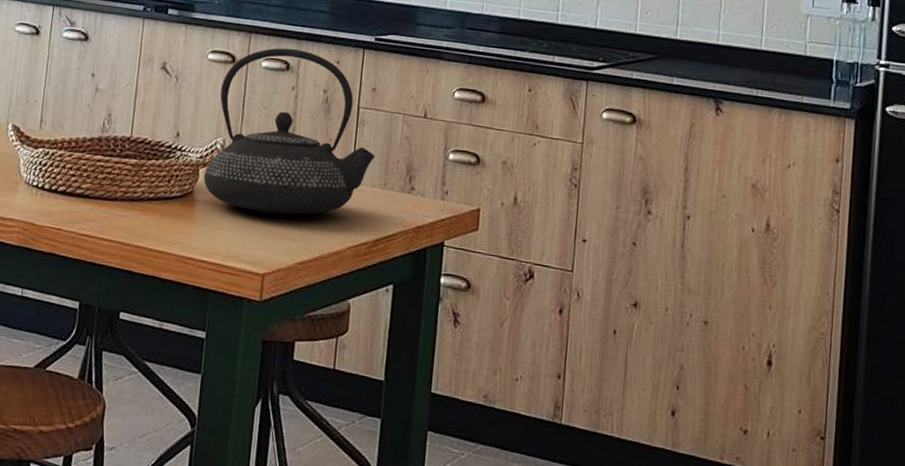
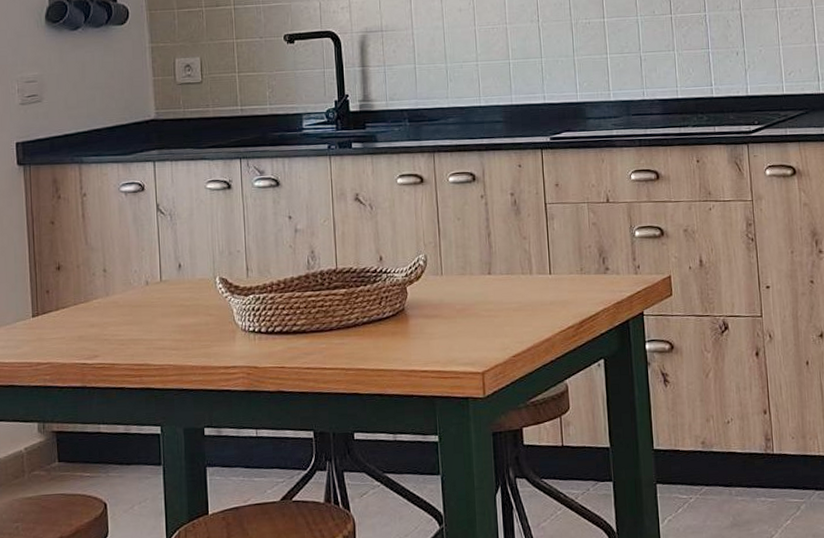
teapot: present [203,48,376,215] -> none [412,160,569,317]

